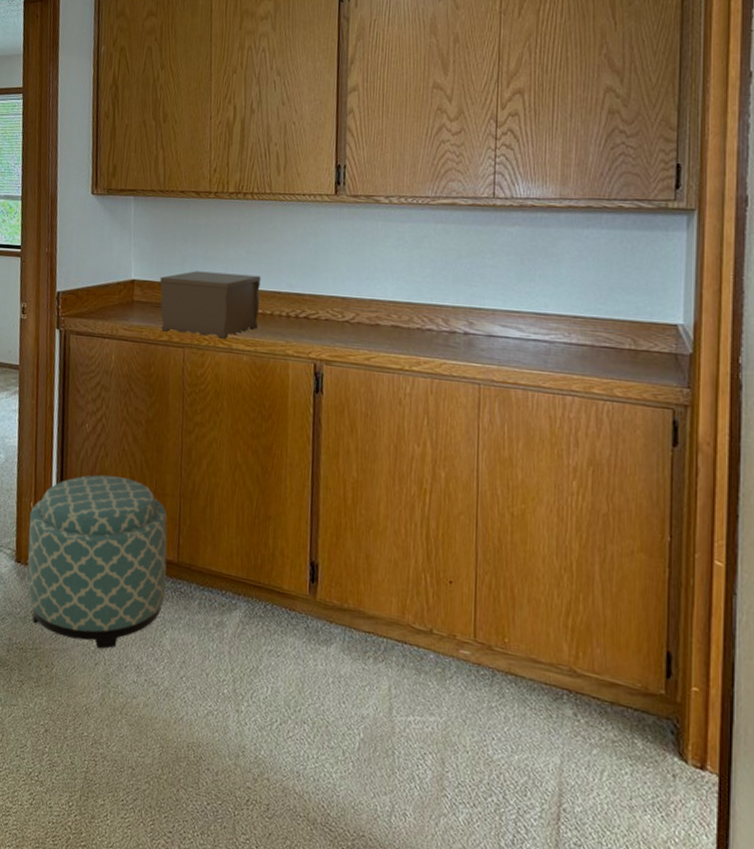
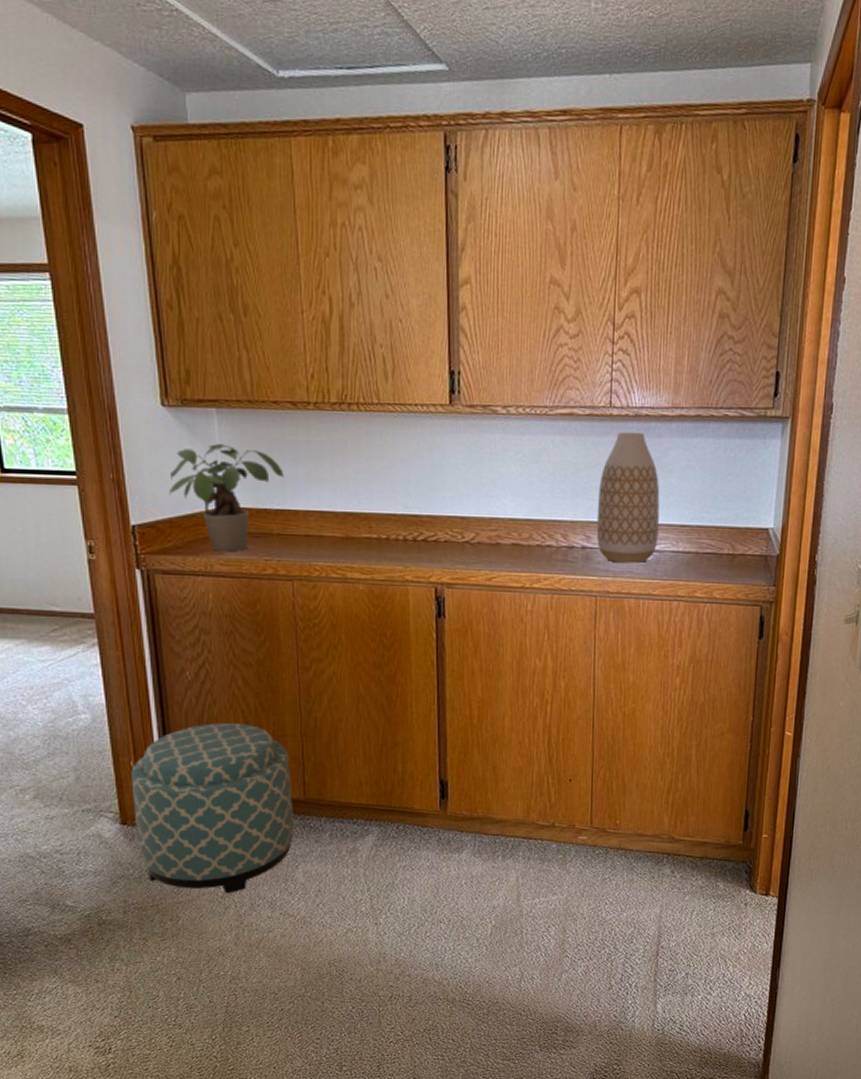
potted plant: none [88,226,185,319] -> present [168,444,284,552]
decorative box: present [160,271,261,340] -> none [258,494,374,569]
vase: none [479,221,549,353] -> present [596,431,660,564]

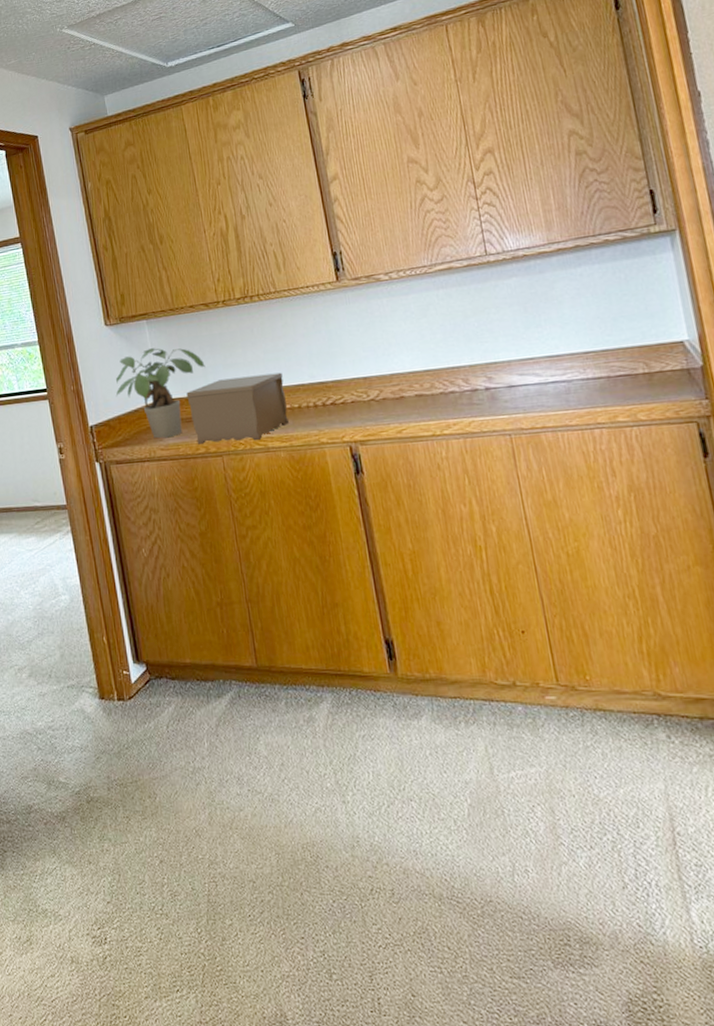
ottoman: present [131,723,294,894] -> none [104,594,252,769]
decorative box: none [258,494,374,569] -> present [186,372,290,444]
vase: present [596,431,660,564] -> none [490,272,564,399]

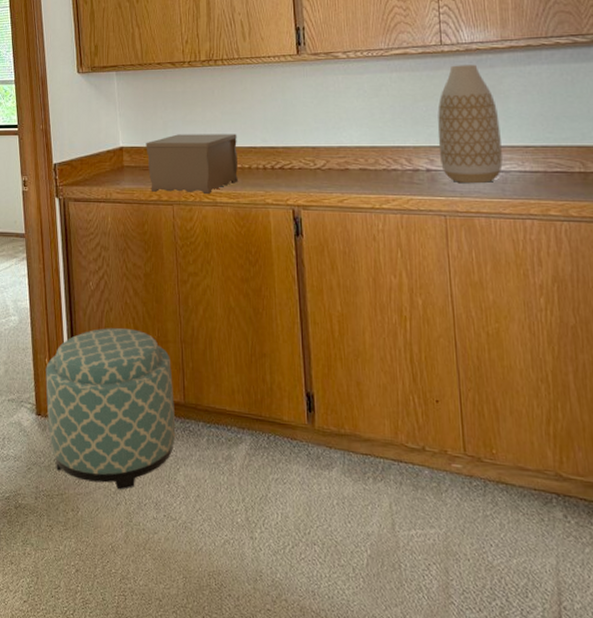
ottoman: none [104,594,252,769] -> present [45,328,176,490]
potted plant: present [115,348,206,439] -> none [80,98,166,183]
vase: none [490,272,564,399] -> present [437,64,503,184]

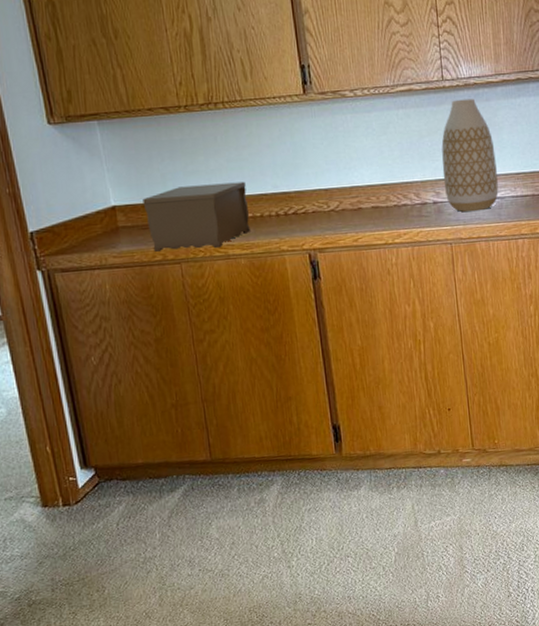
ottoman: present [45,328,176,490] -> none [48,398,205,560]

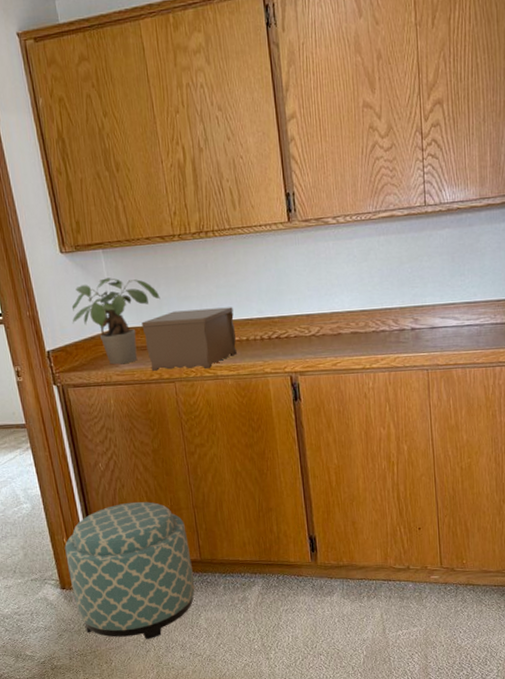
ottoman: none [48,398,205,560] -> present [64,502,195,640]
potted plant: none [60,151,164,246] -> present [71,278,160,365]
vase: present [441,98,499,212] -> none [421,224,478,339]

